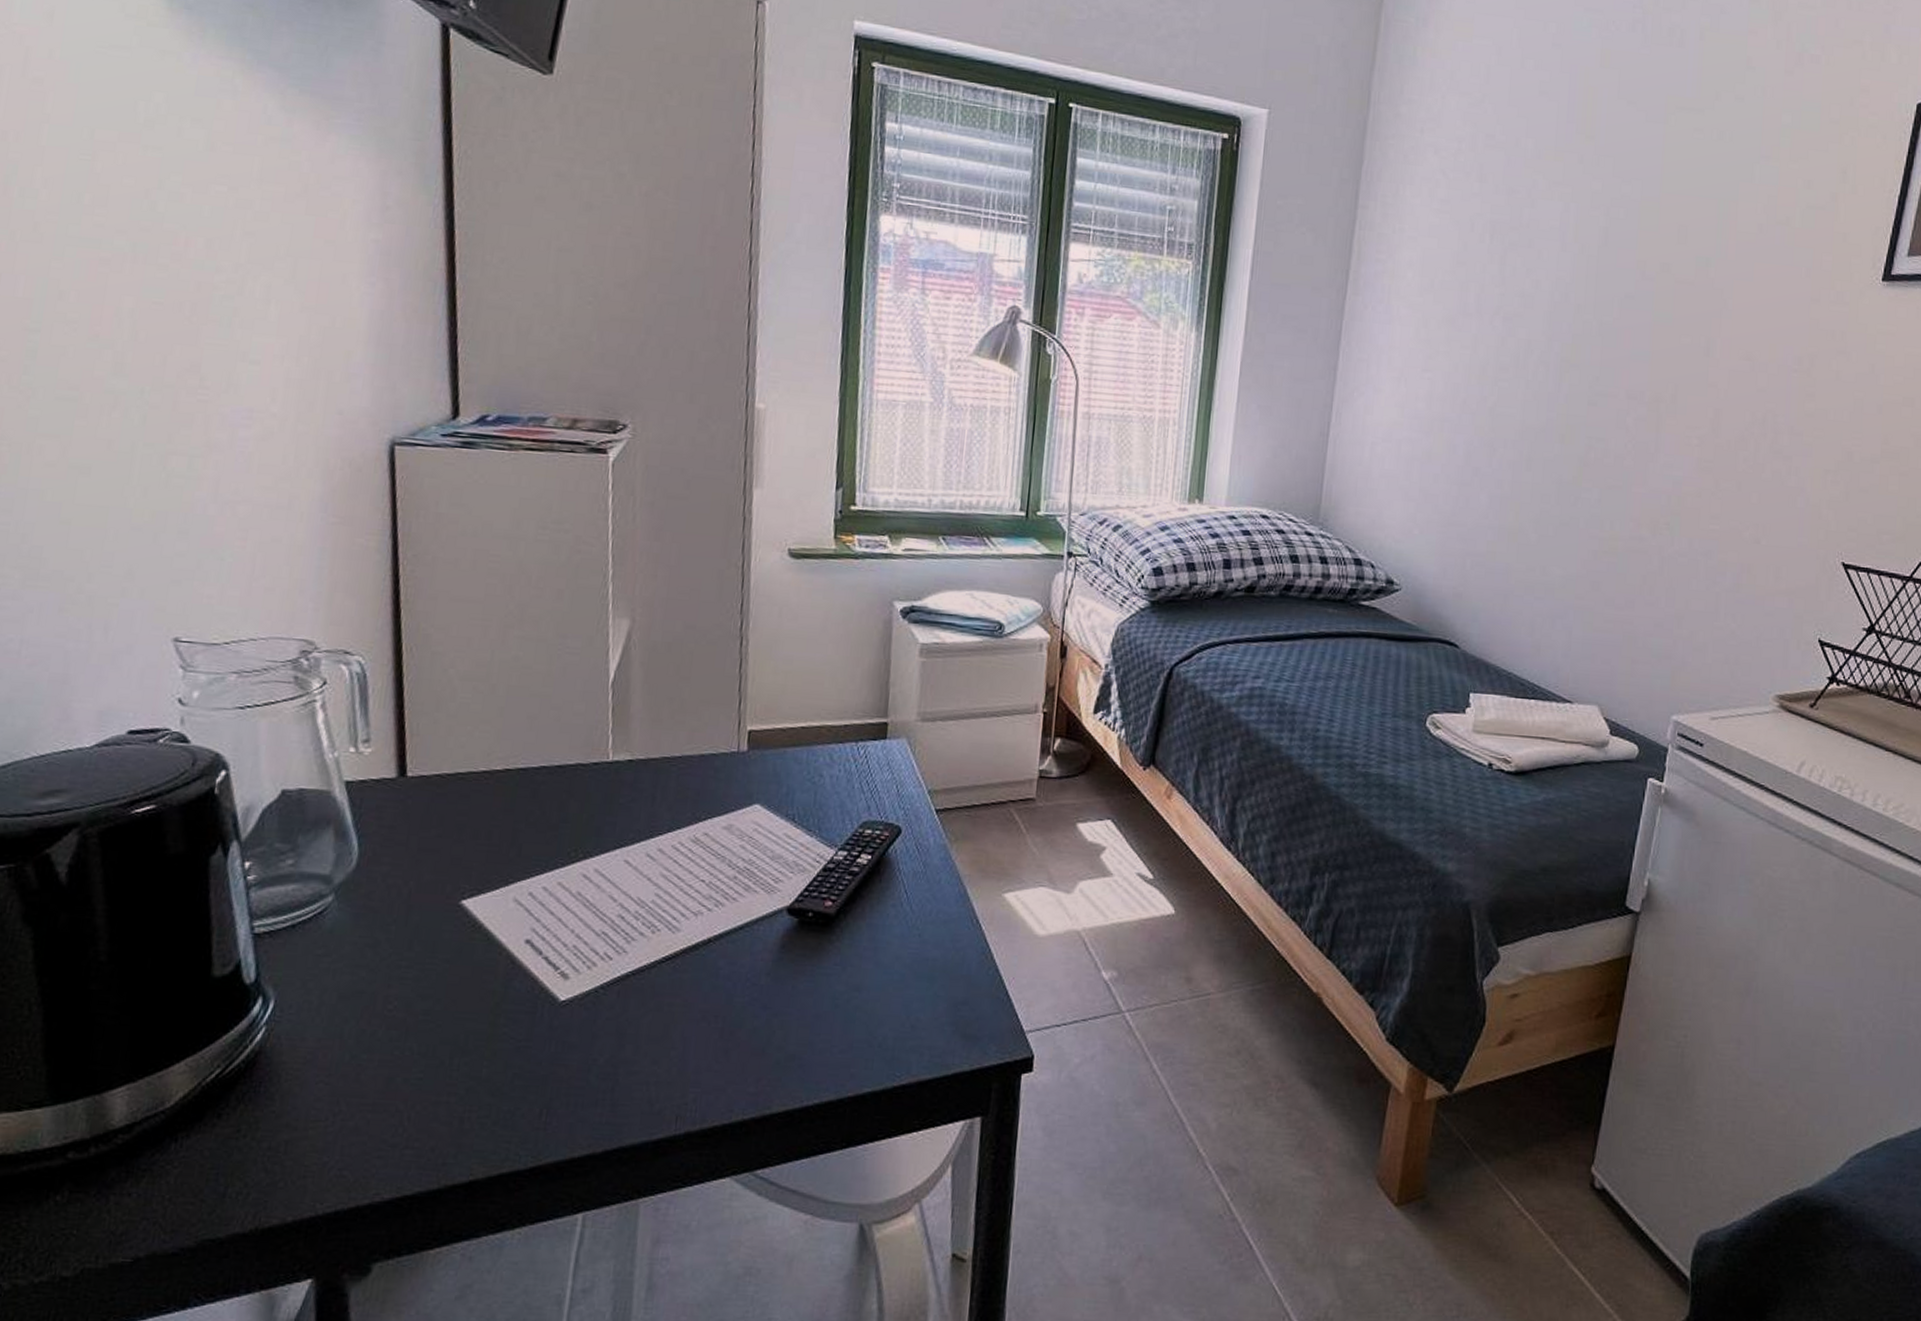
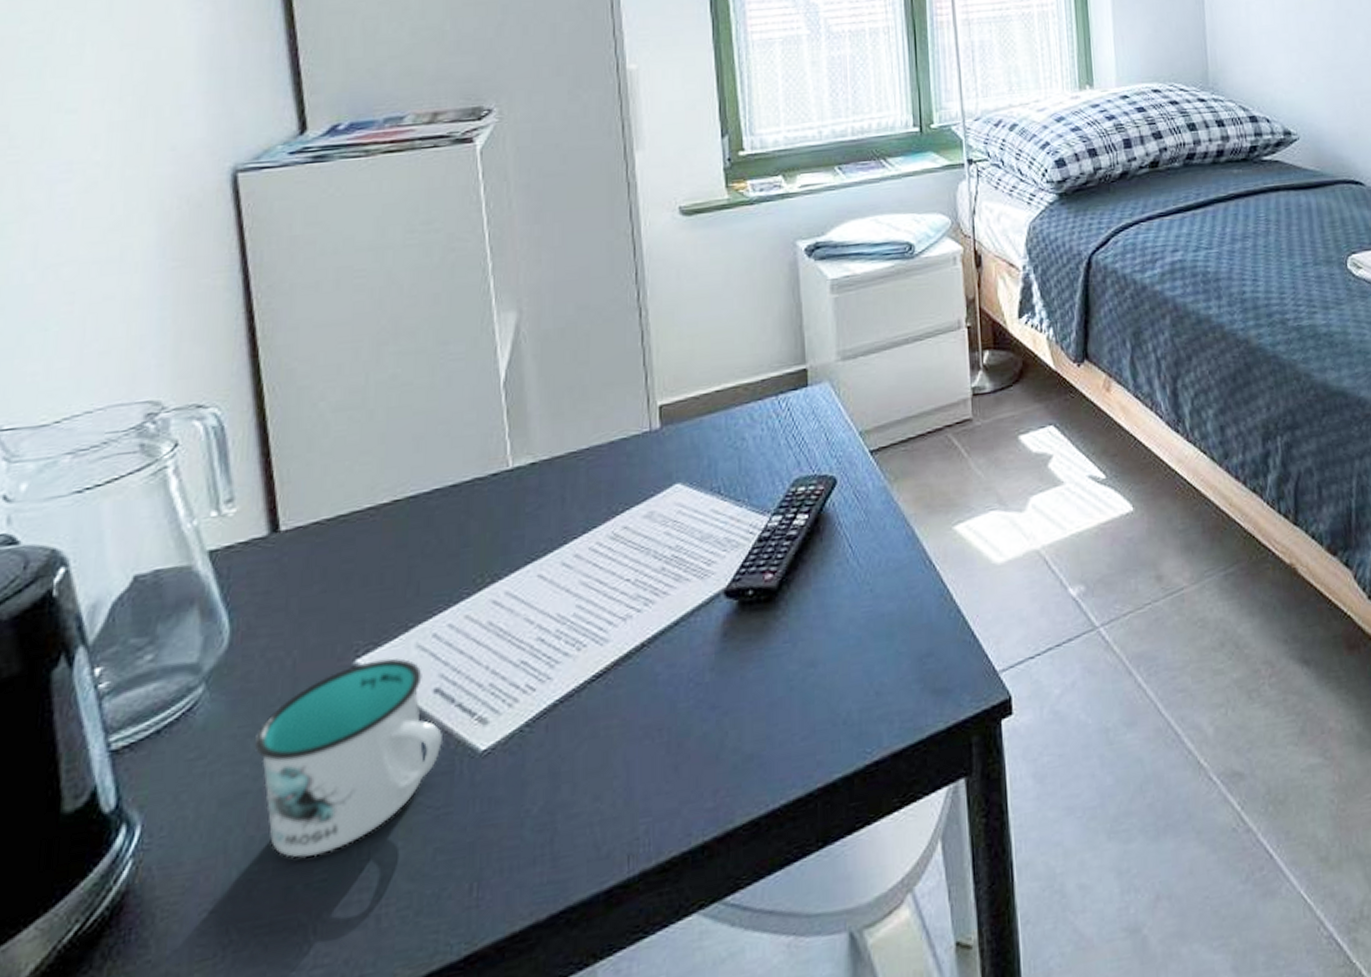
mug: none [371,904,530,1058] -> present [254,658,444,858]

